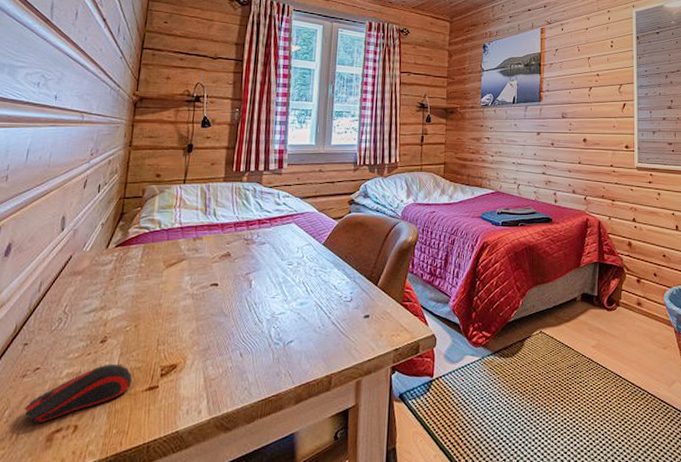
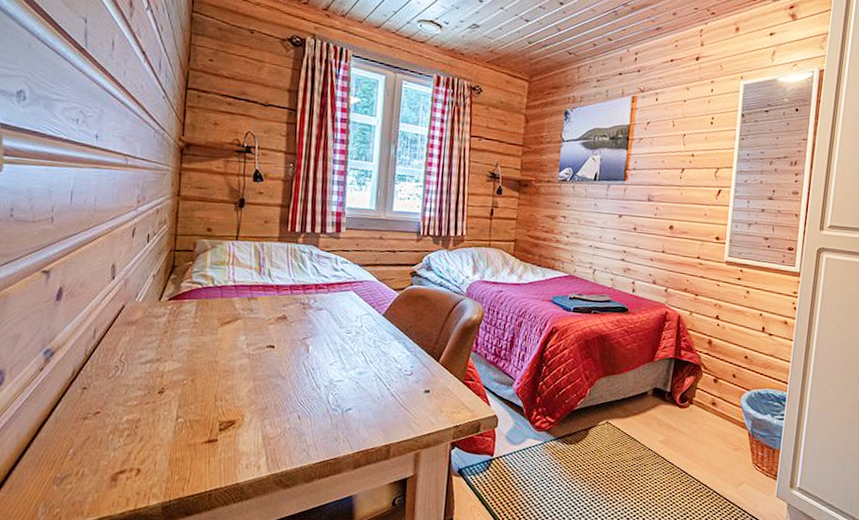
computer mouse: present [24,364,133,424] -> none [88,414,192,464]

